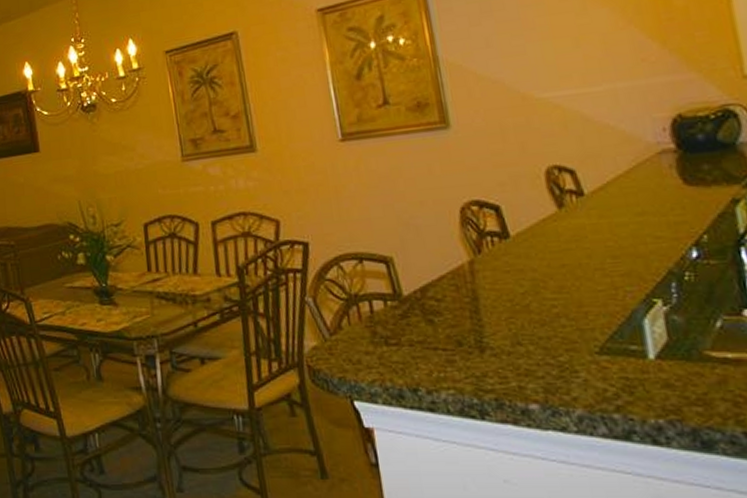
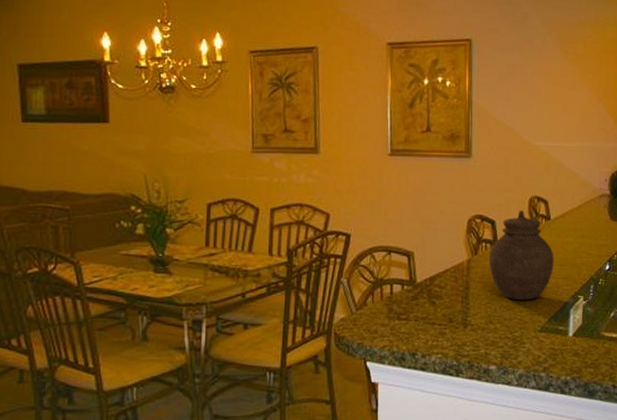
jar: none [498,186,604,312] -> present [488,210,554,301]

